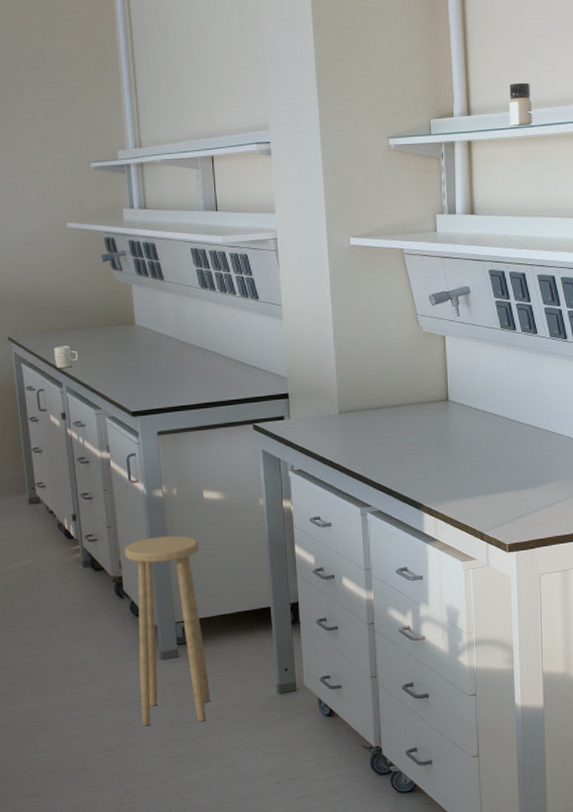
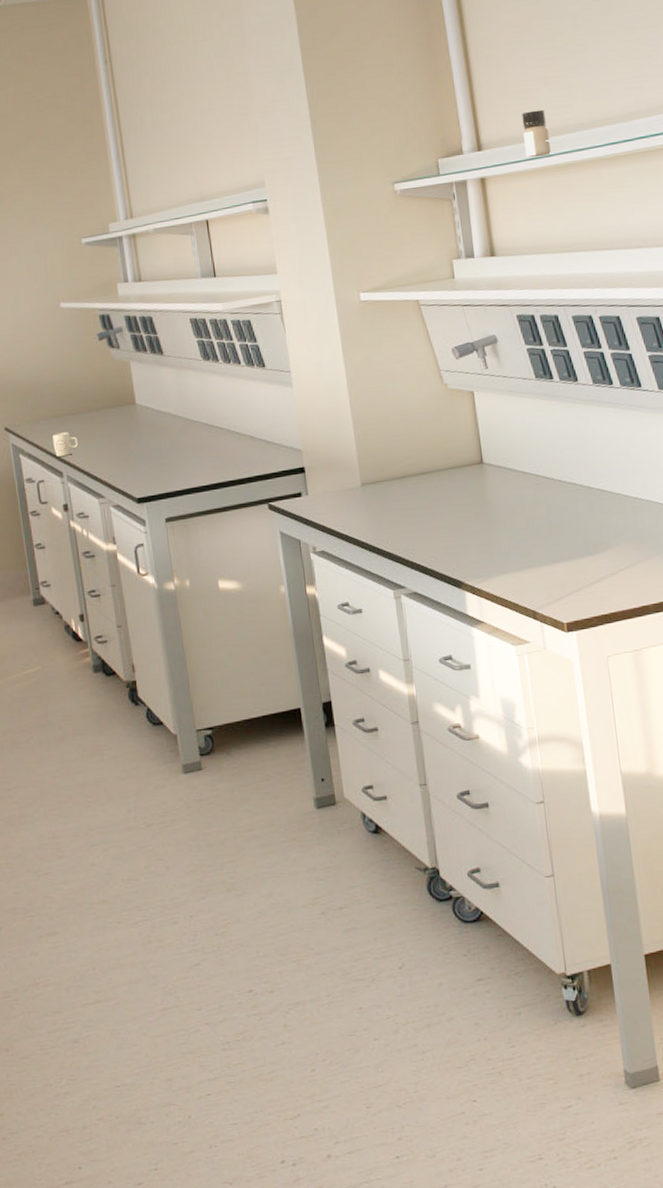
stool: present [124,535,211,725] -> none [136,632,241,850]

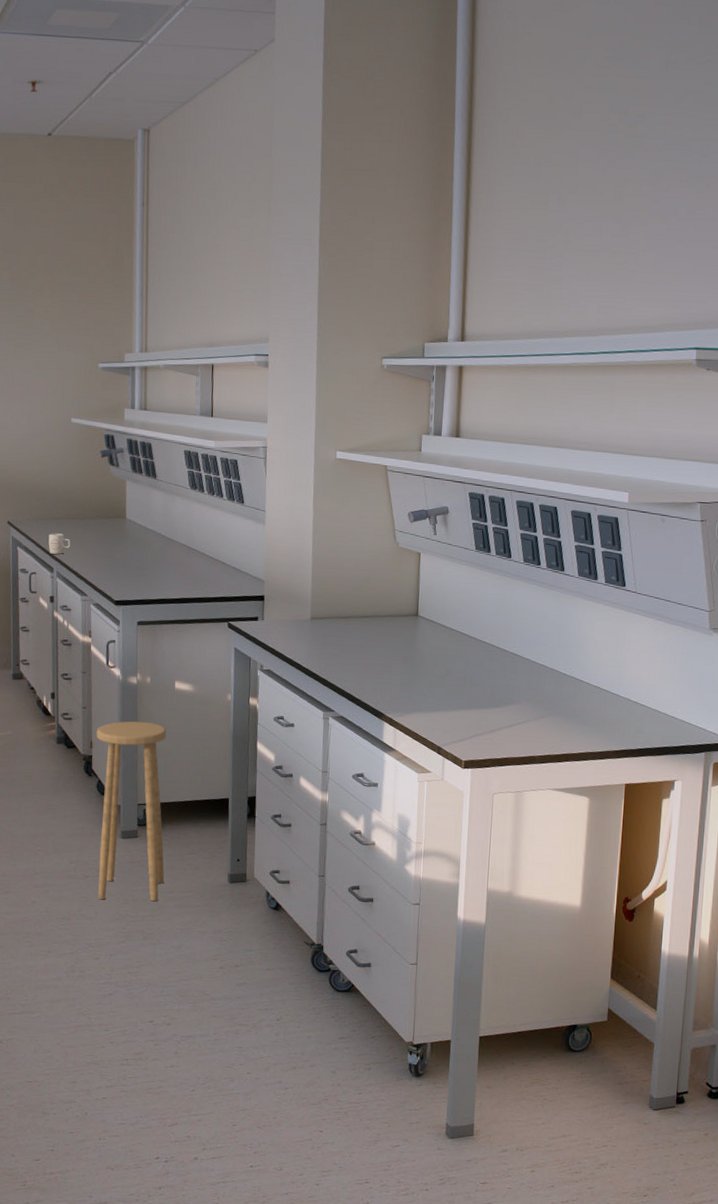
stool: none [136,632,241,850] -> present [96,721,167,902]
bottle: present [521,109,551,158] -> none [502,312,526,355]

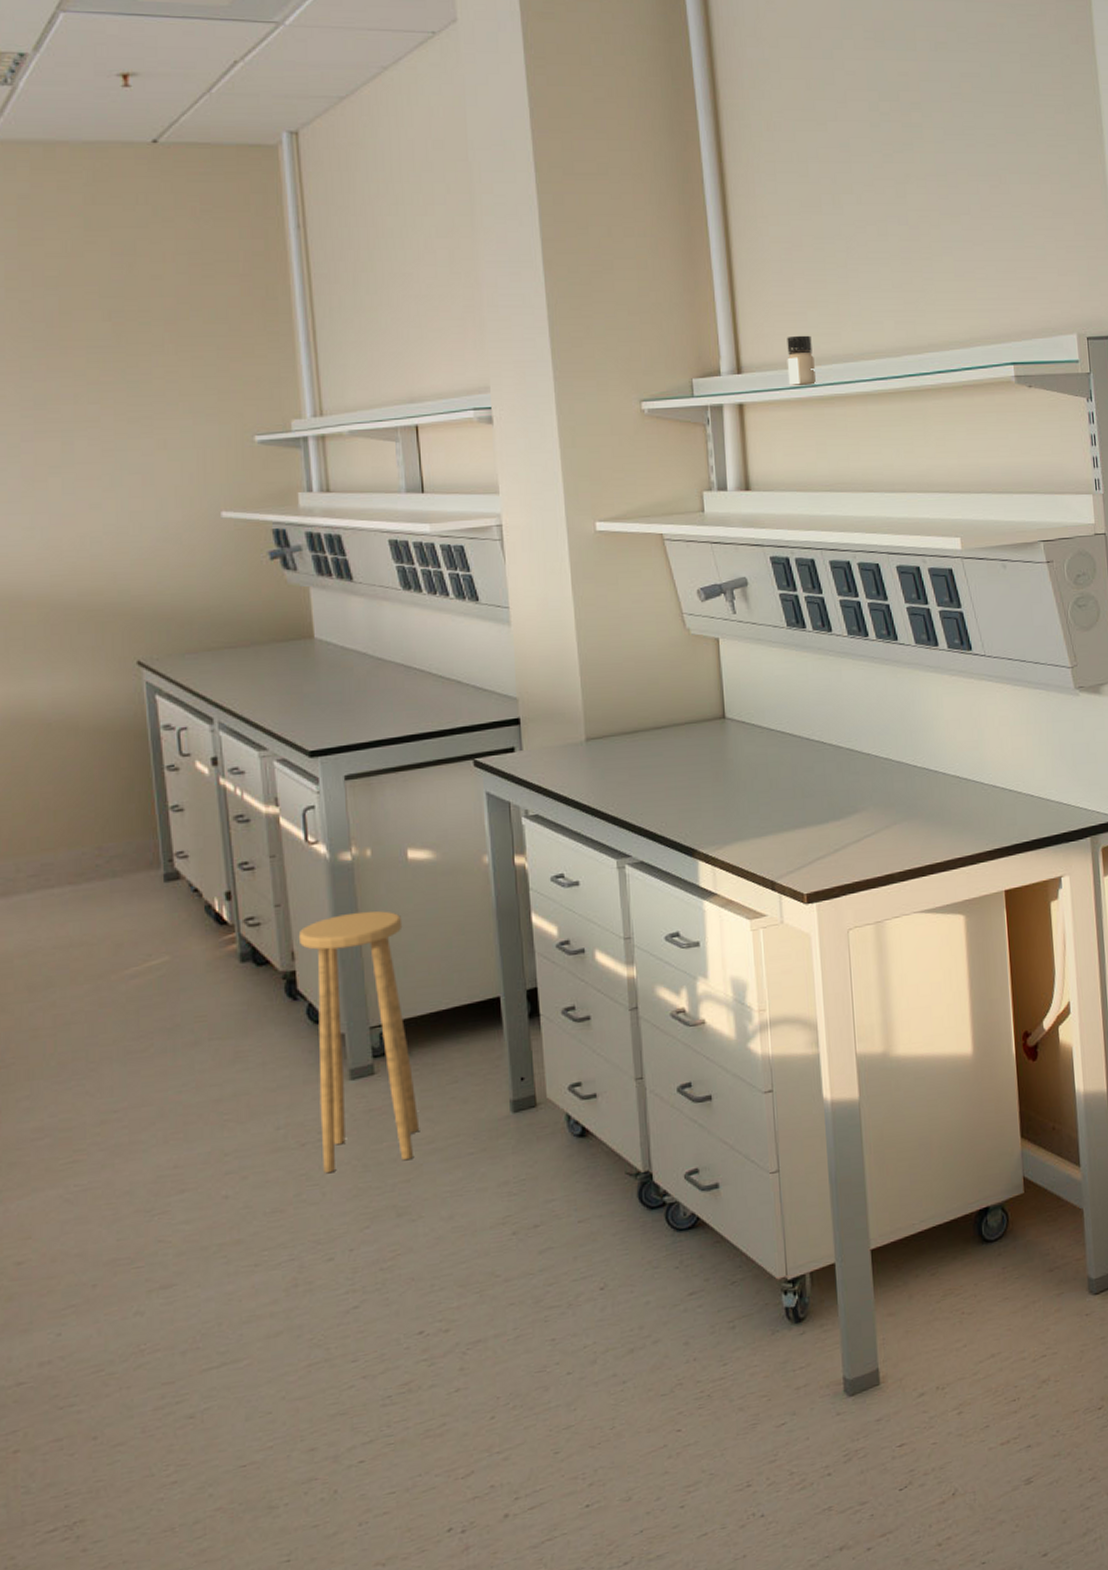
mug: present [48,533,71,554] -> none [202,669,237,699]
bottle: none [502,312,526,355] -> present [787,335,816,387]

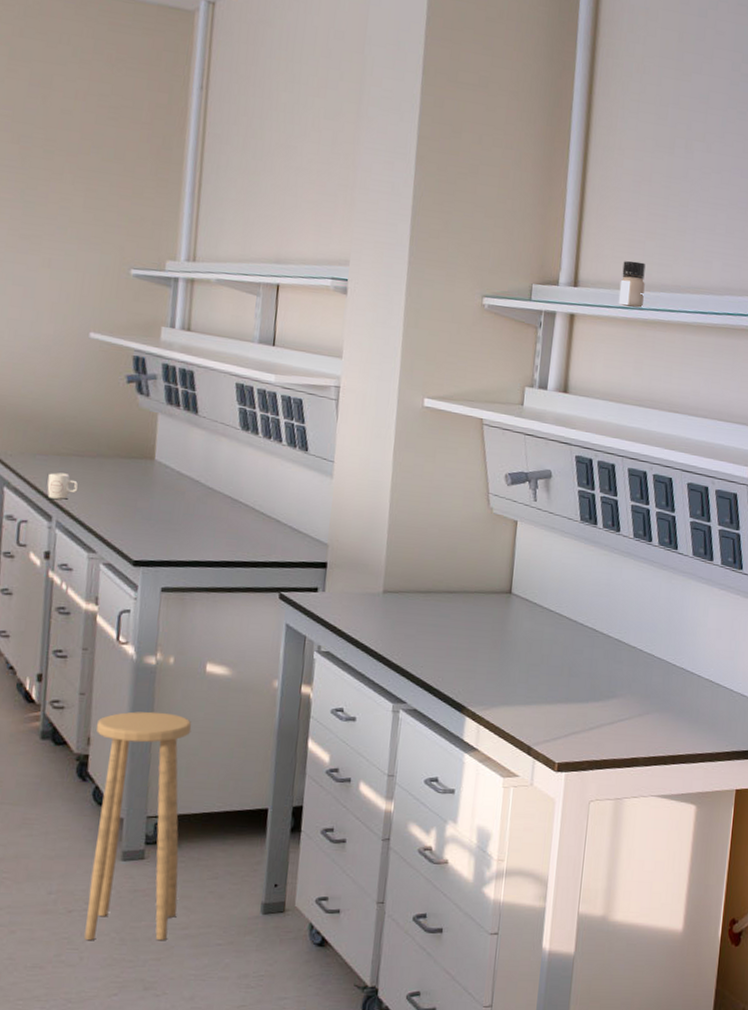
mug: none [202,669,237,699] -> present [47,472,79,500]

